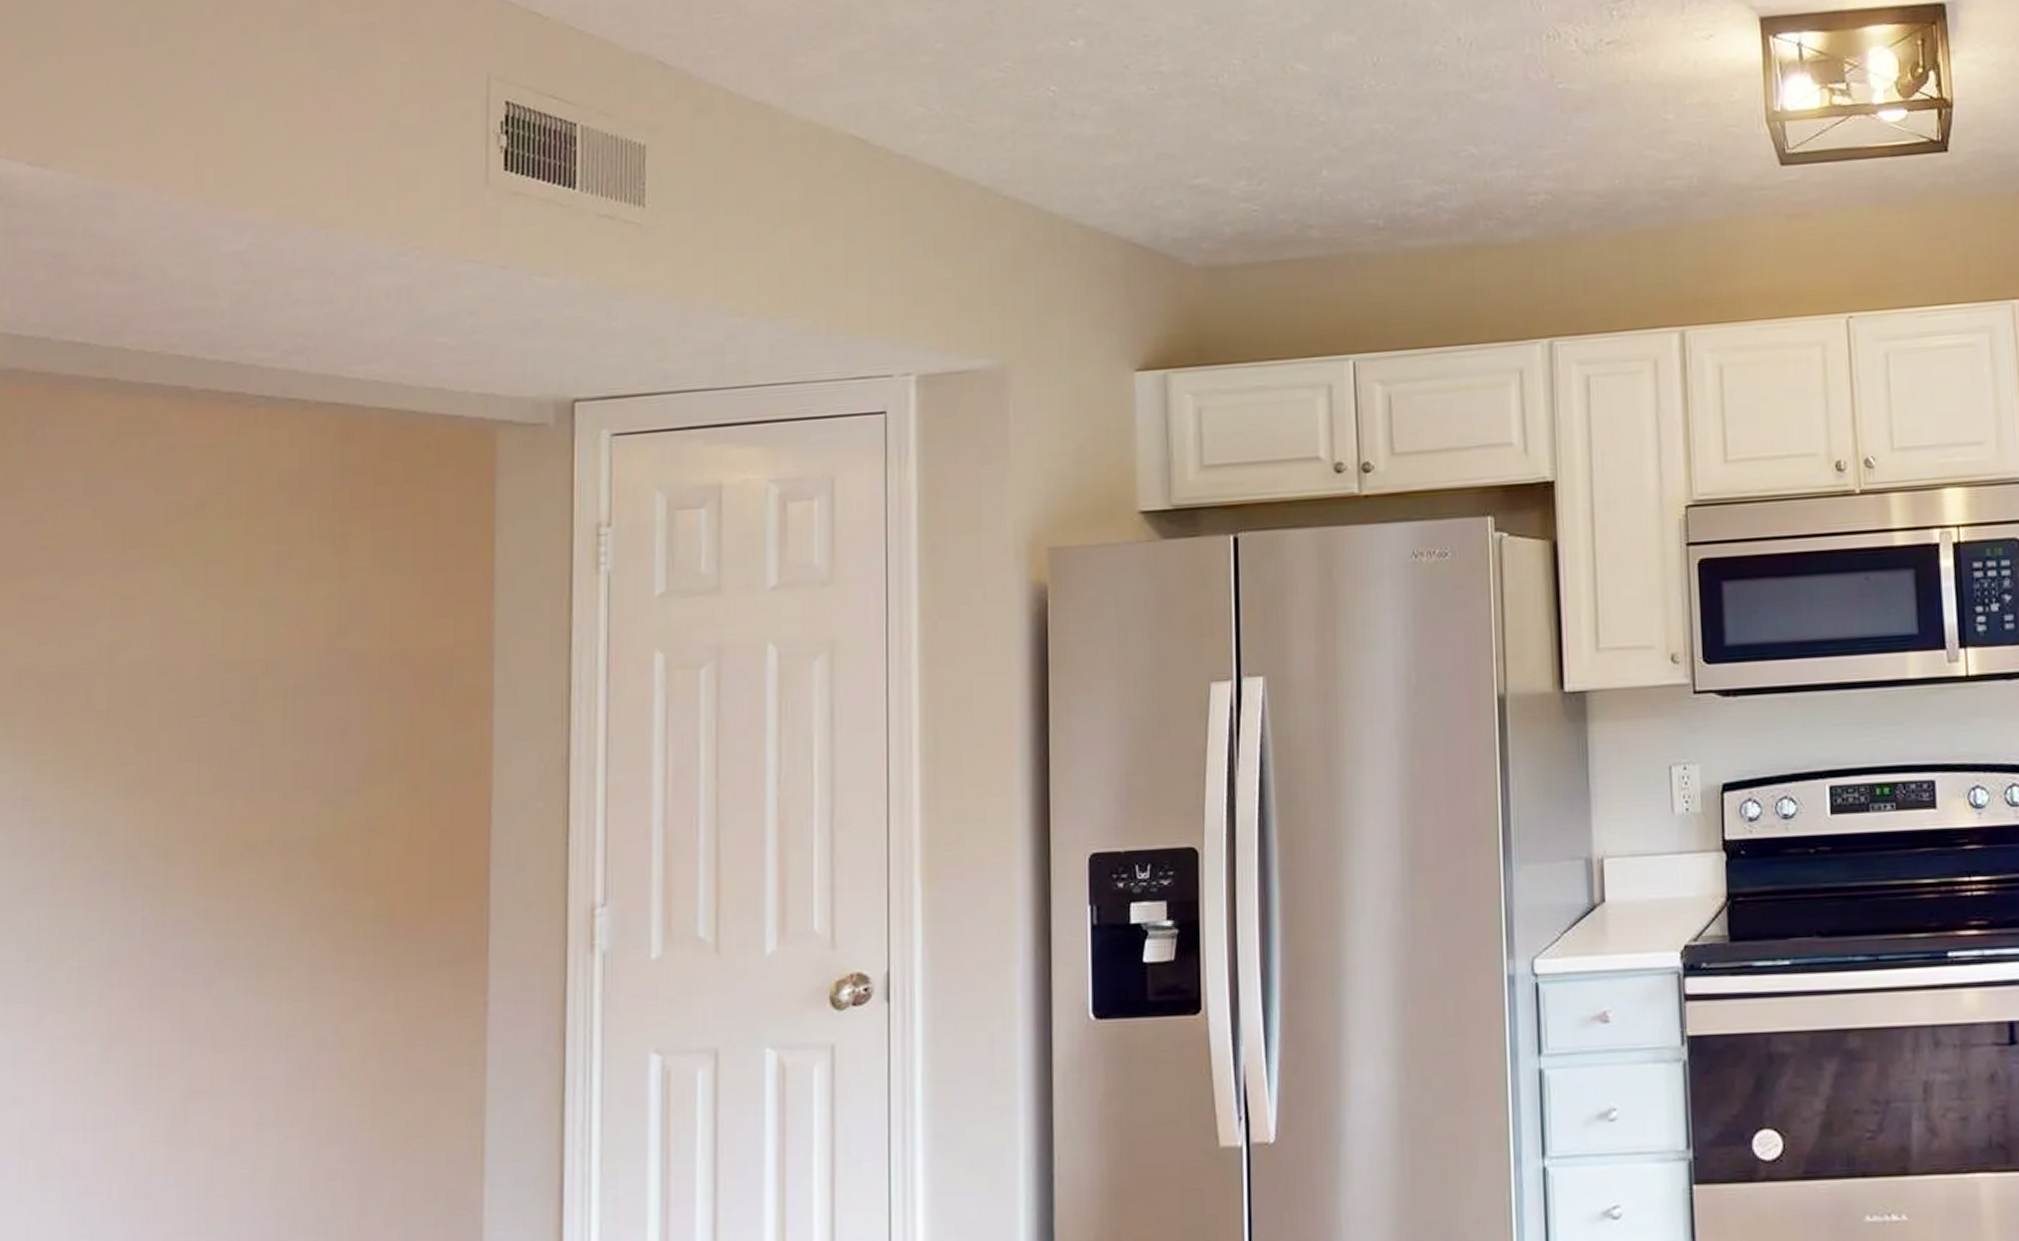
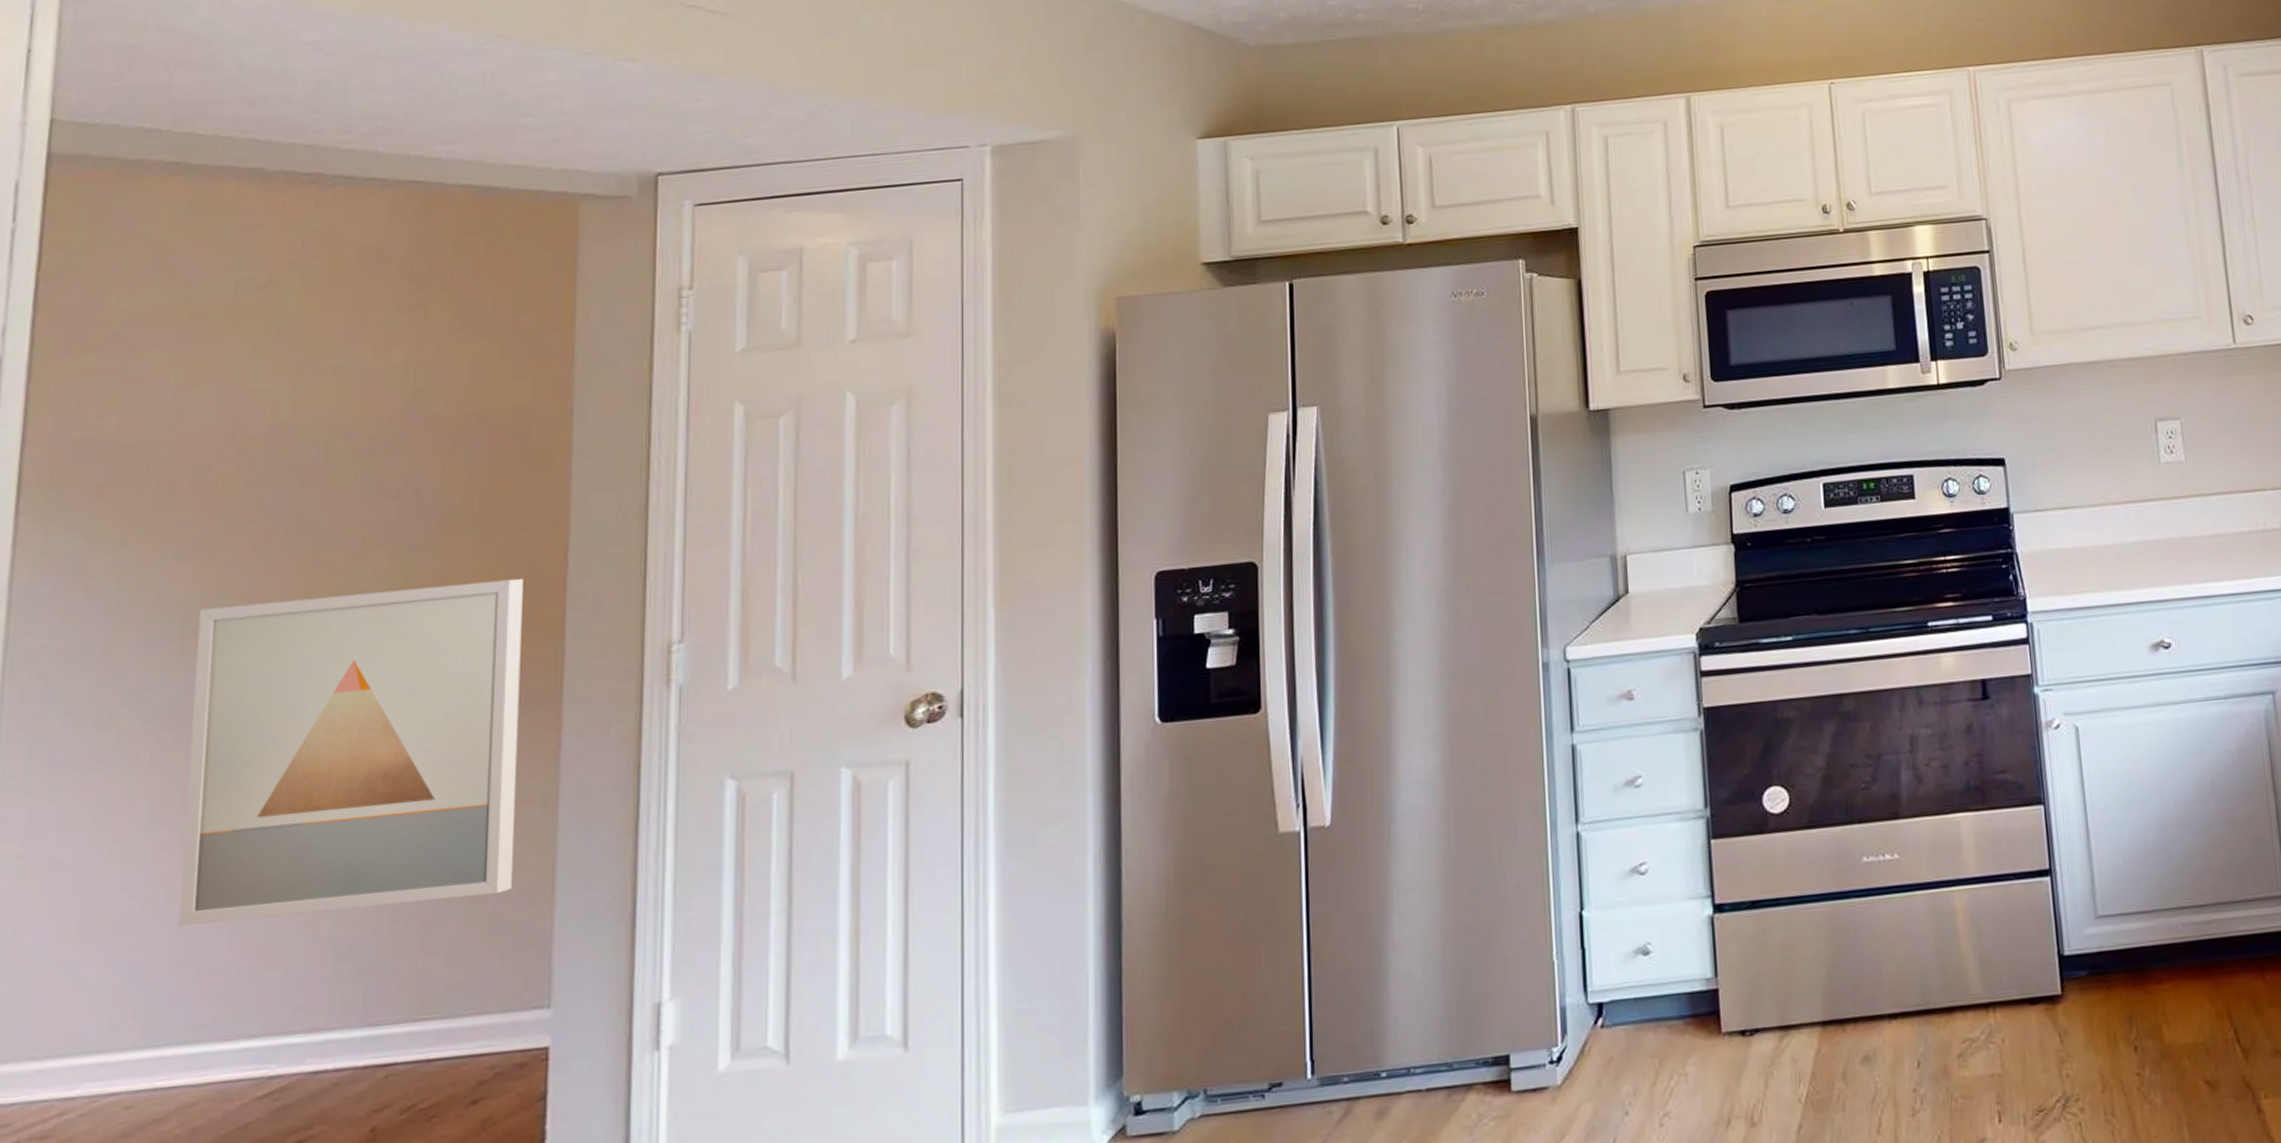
wall art: none [129,830,448,1171] -> present [178,578,523,926]

